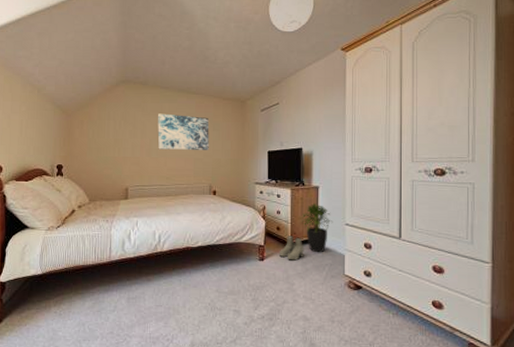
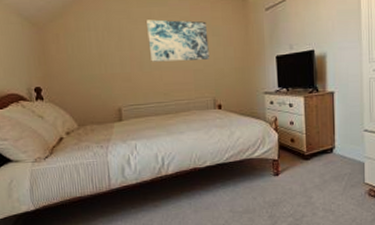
boots: present [280,236,304,261] -> none [295,147,322,173]
potted plant: present [302,203,333,253] -> none [318,110,351,163]

